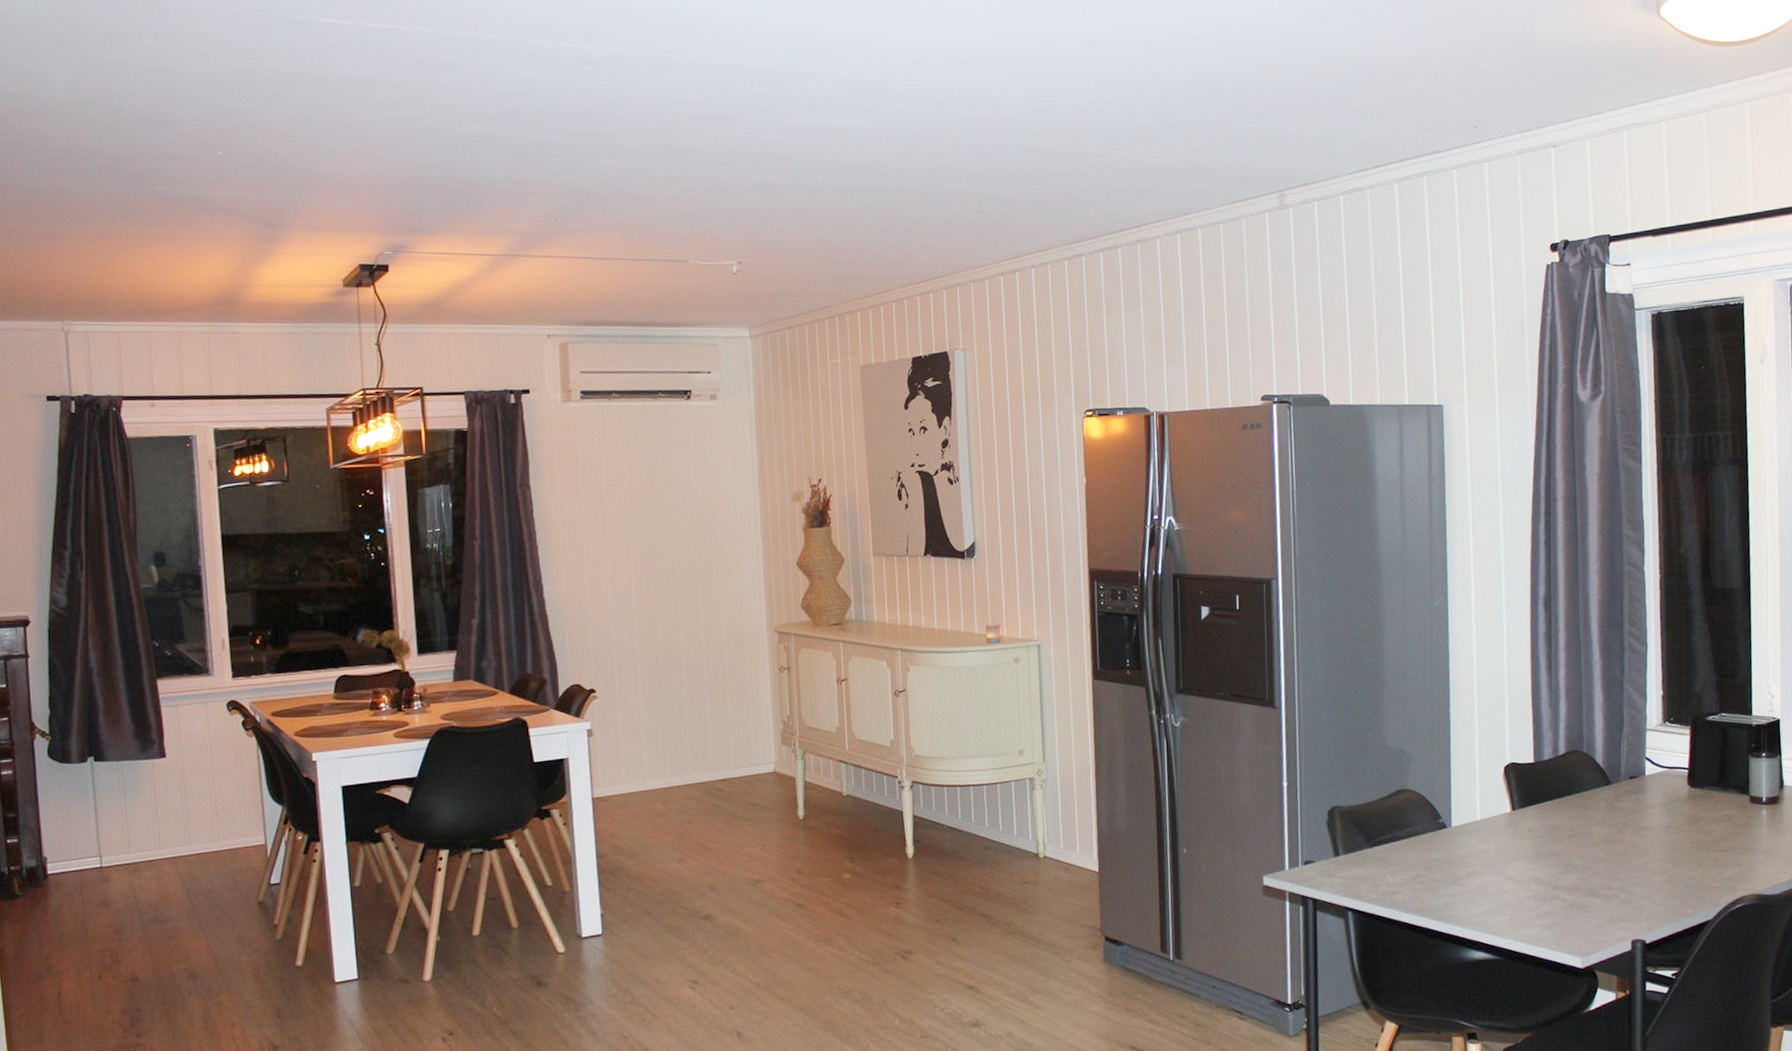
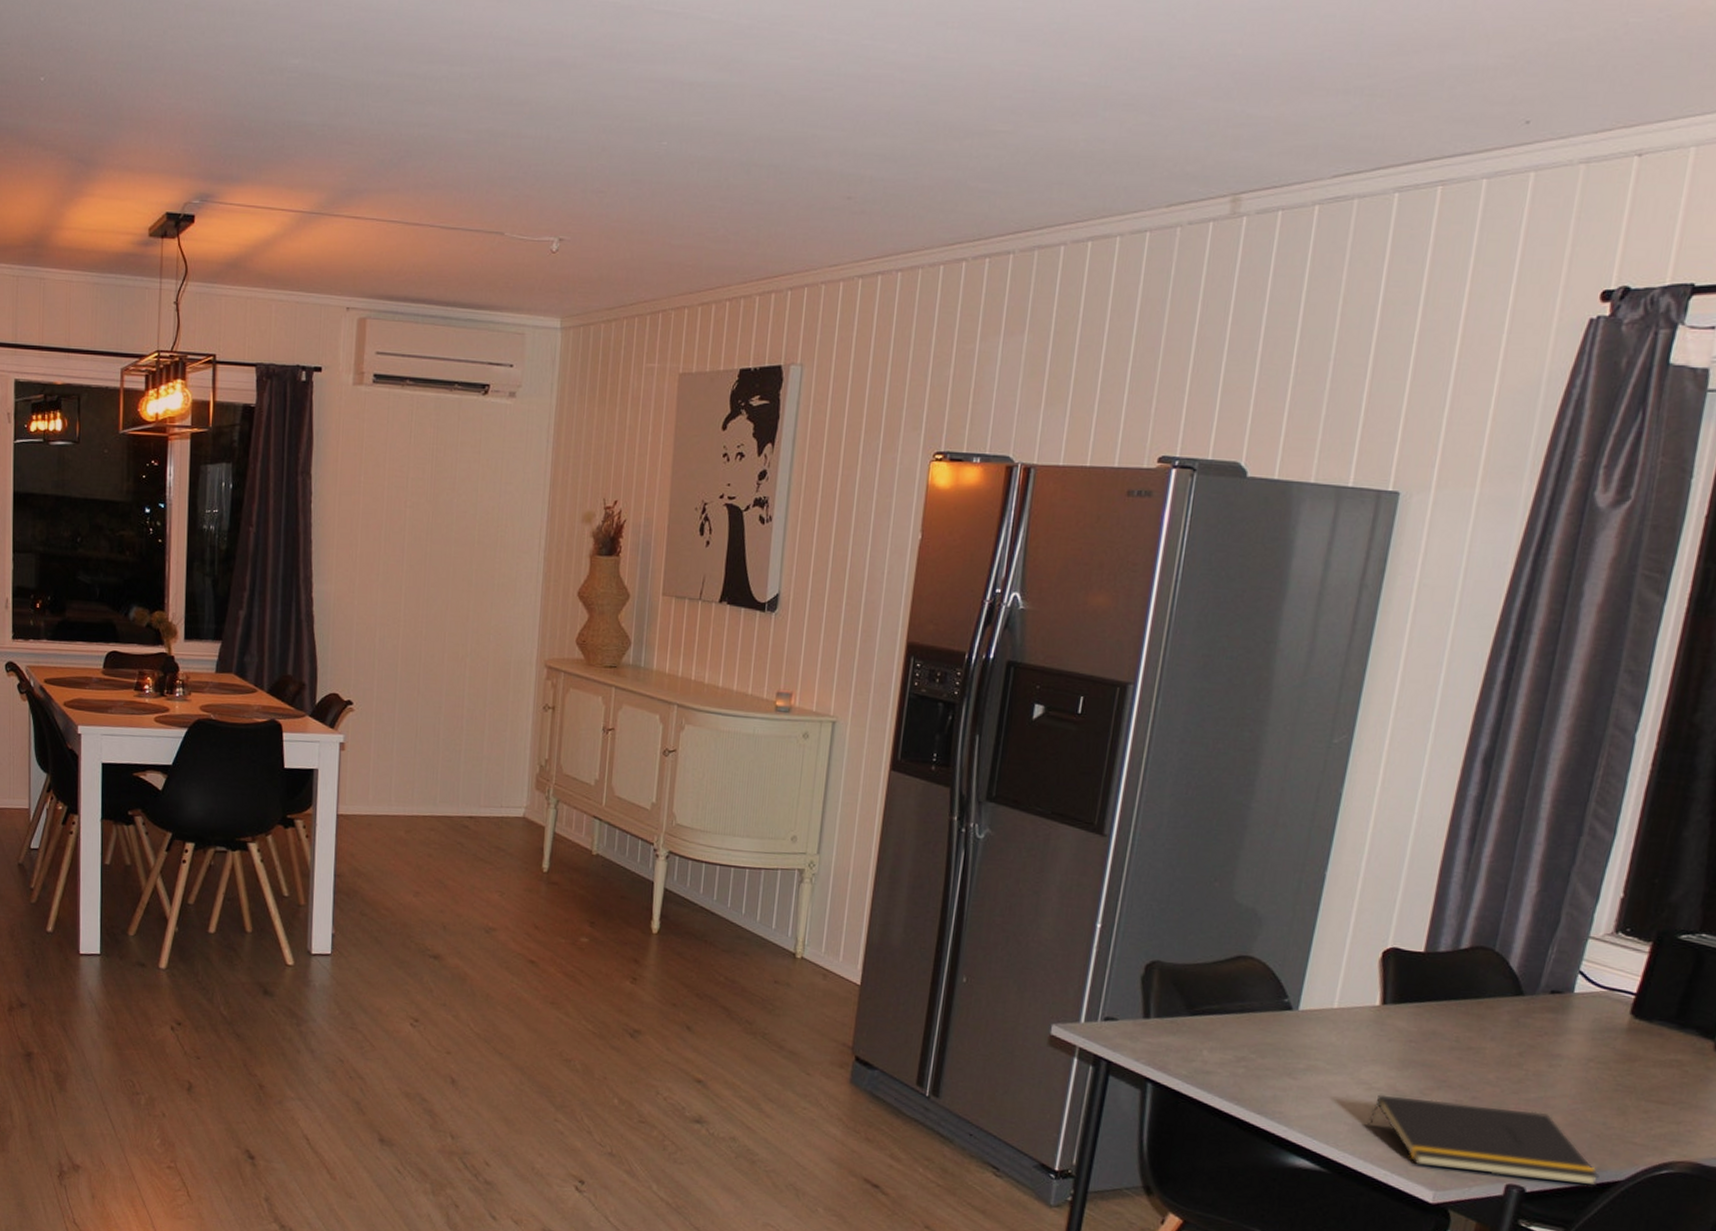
notepad: none [1521,876,1695,938] -> present [1367,1094,1600,1186]

